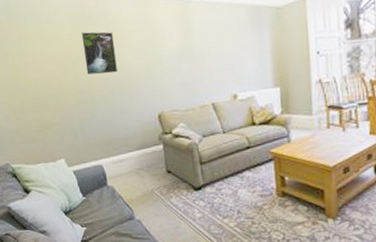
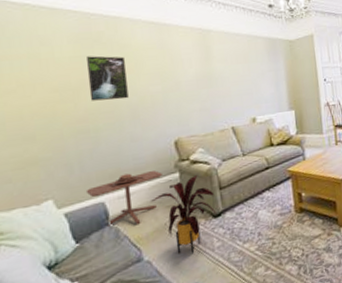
side table: none [87,141,148,188] -> present [85,170,162,227]
house plant: none [139,149,199,219] -> present [151,175,218,254]

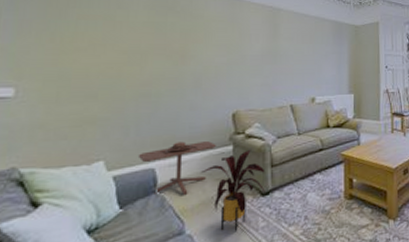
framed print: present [85,55,129,101] -> none [156,23,196,67]

